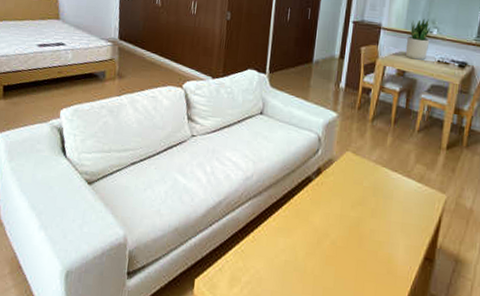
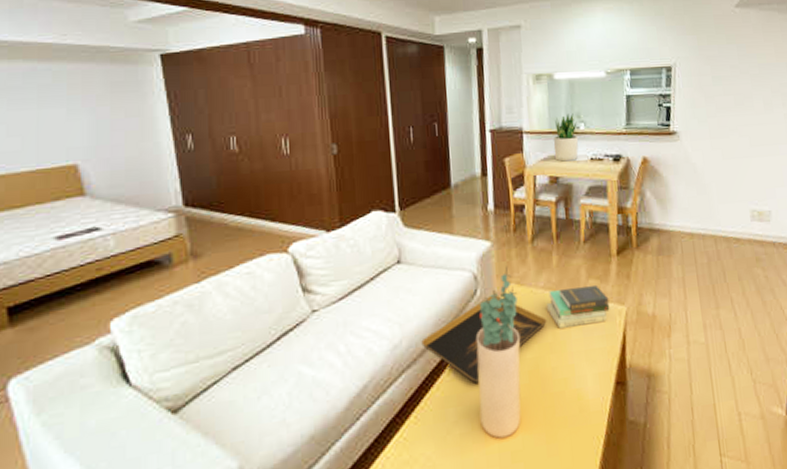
decorative tray: none [267,157,373,225] -> present [421,295,547,385]
vase: none [303,136,352,275] -> present [475,266,522,439]
books: none [374,166,432,204] -> present [546,284,610,329]

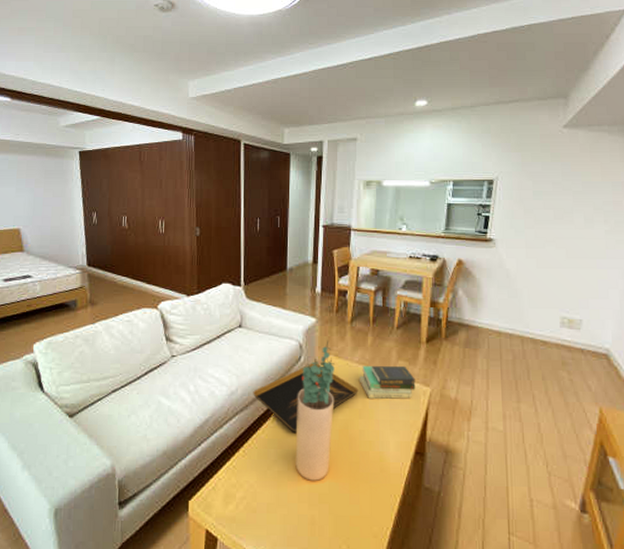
planter: present [553,113,579,162] -> none [377,216,400,257]

